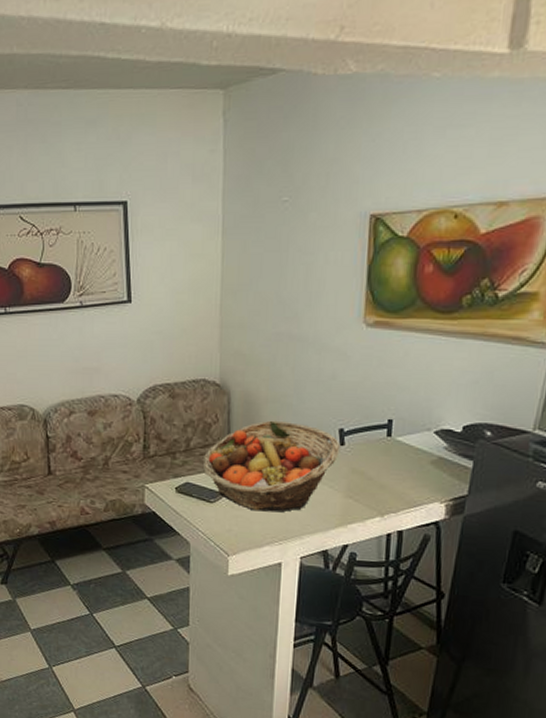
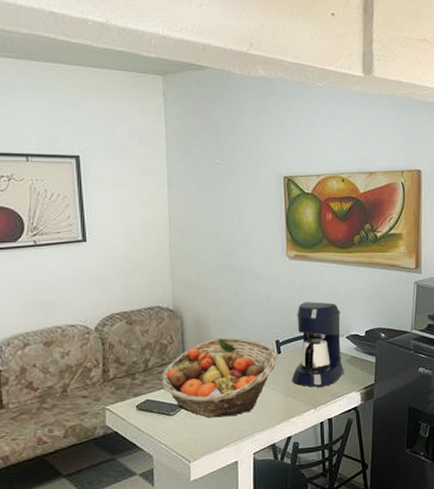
coffee maker: none [354,383,431,491] -> present [291,302,344,387]

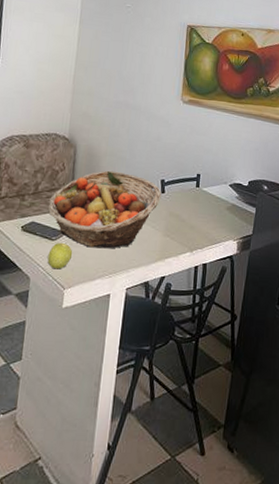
apple: none [168,417,194,444] -> present [47,243,73,270]
coffee maker: present [291,302,344,387] -> none [171,146,227,231]

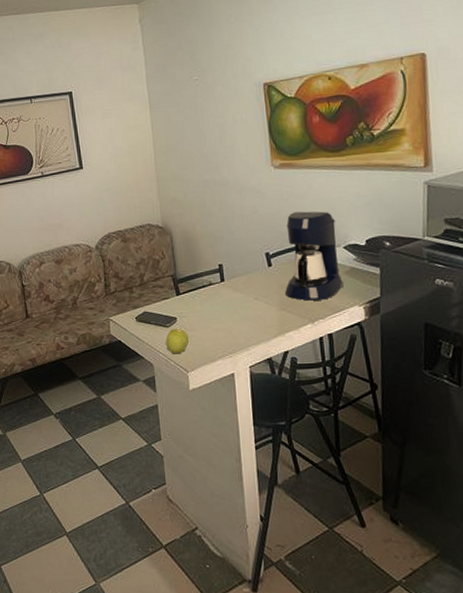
fruit basket: present [47,170,162,249] -> none [156,251,269,330]
coffee maker: none [171,146,227,231] -> present [284,211,344,301]

